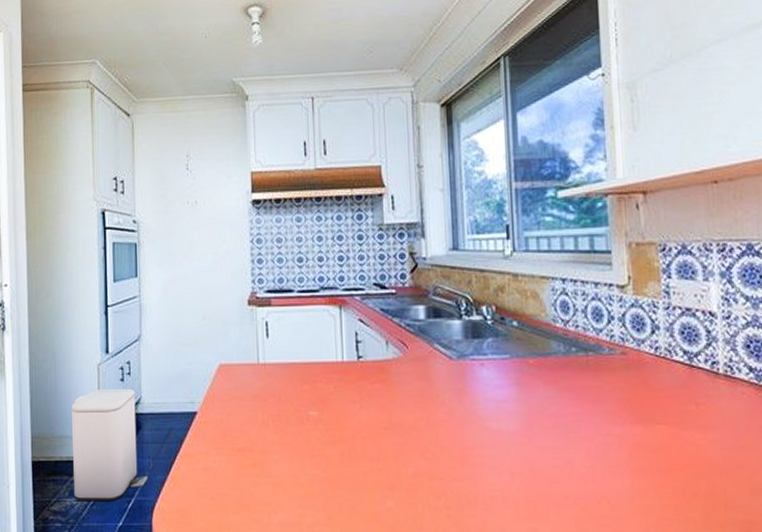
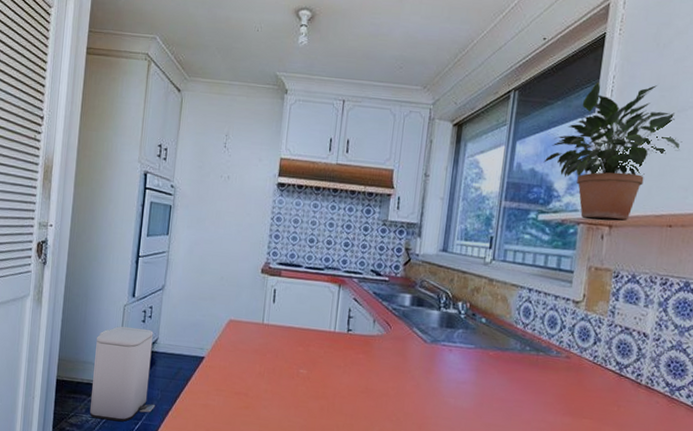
potted plant: none [552,25,710,189] -> present [543,82,682,222]

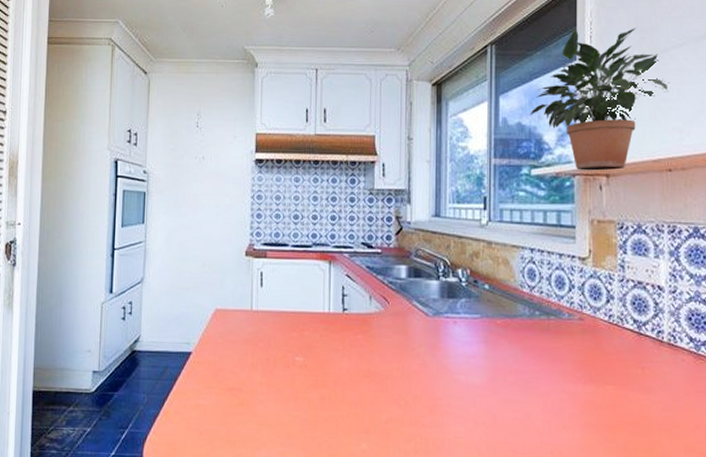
pedal bin: present [89,326,156,422] -> none [70,325,142,433]

